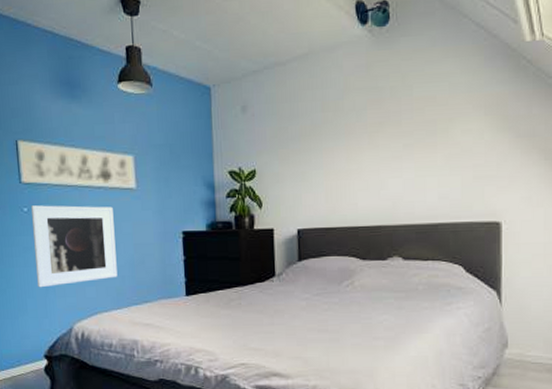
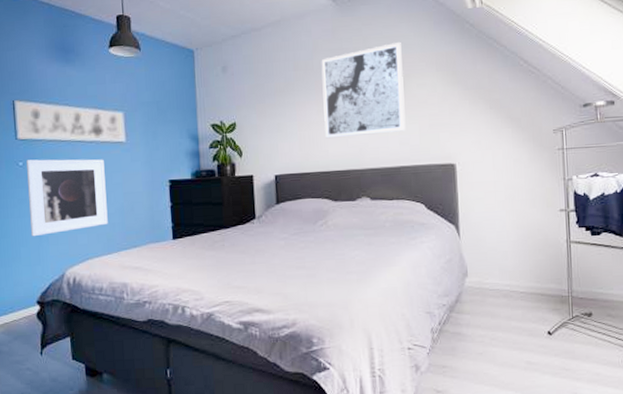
wall art: none [352,80,446,190] -> present [321,41,406,139]

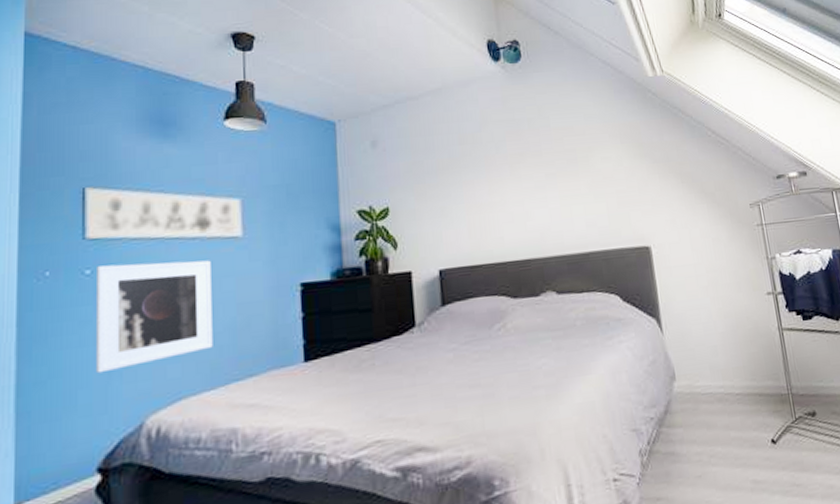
wall art: present [321,41,406,139] -> none [490,111,592,223]

